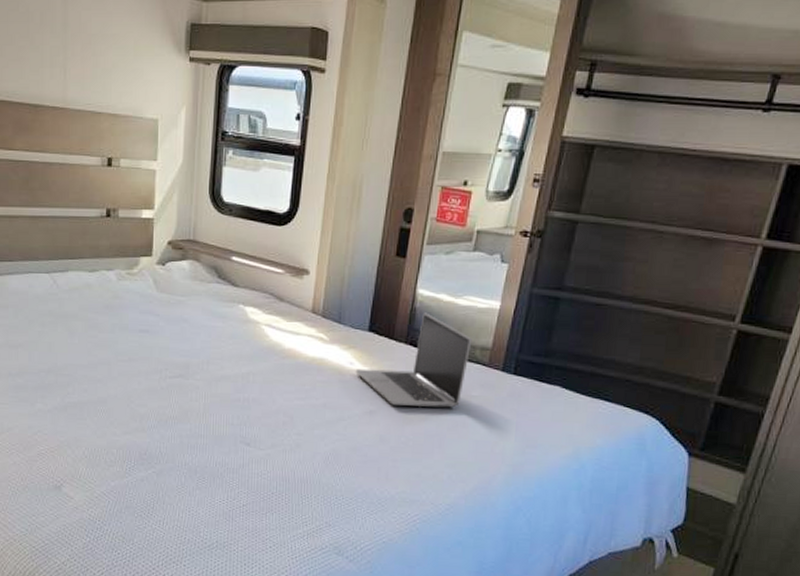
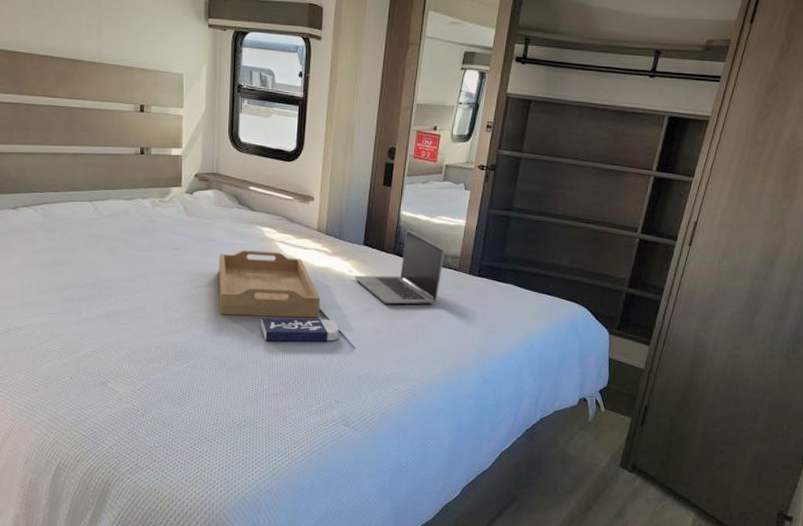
serving tray: none [191,333,313,421] -> present [219,249,321,318]
book: none [239,417,334,450] -> present [260,317,339,342]

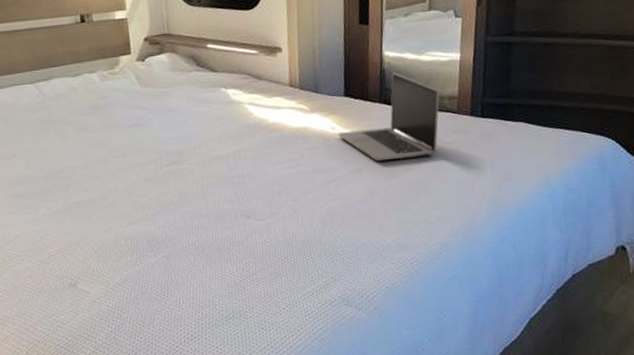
serving tray: present [219,249,321,318] -> none [182,115,303,195]
book: present [260,317,339,342] -> none [237,186,328,219]

